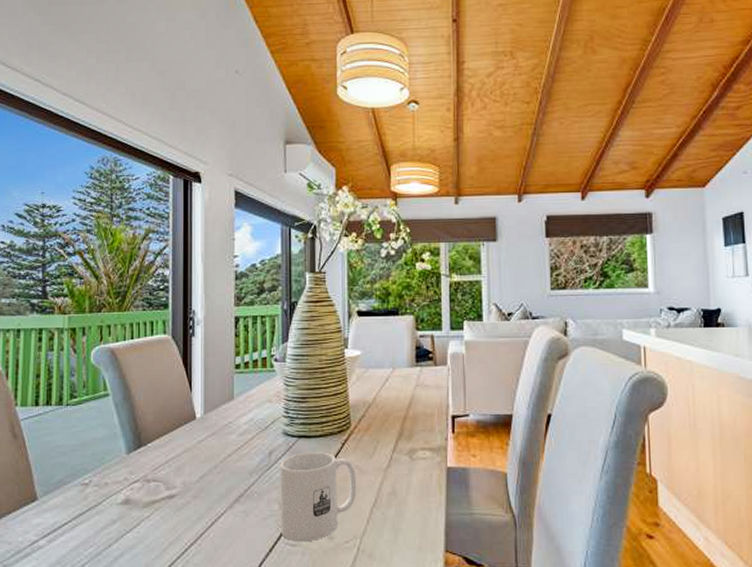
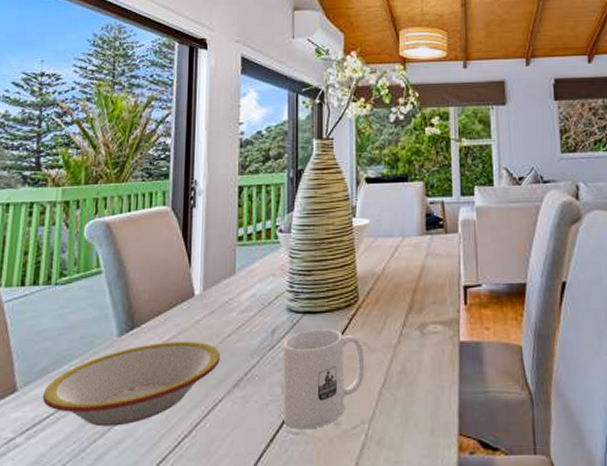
bowl: none [60,459,221,533] -> present [42,341,220,427]

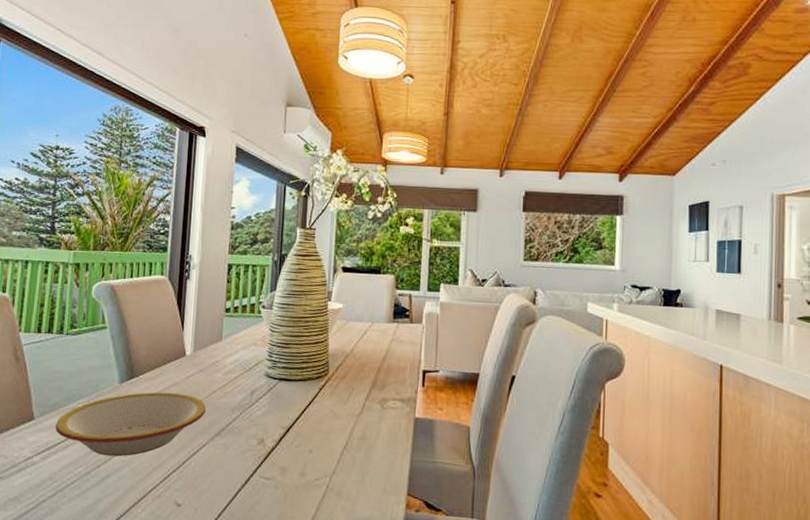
mug: present [283,329,365,430] -> none [256,394,331,477]

